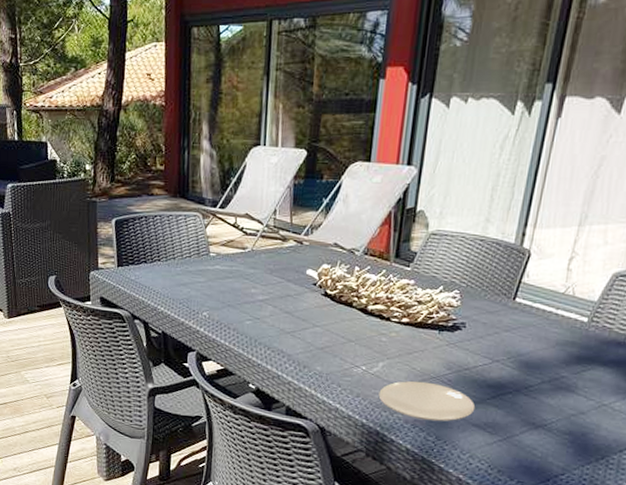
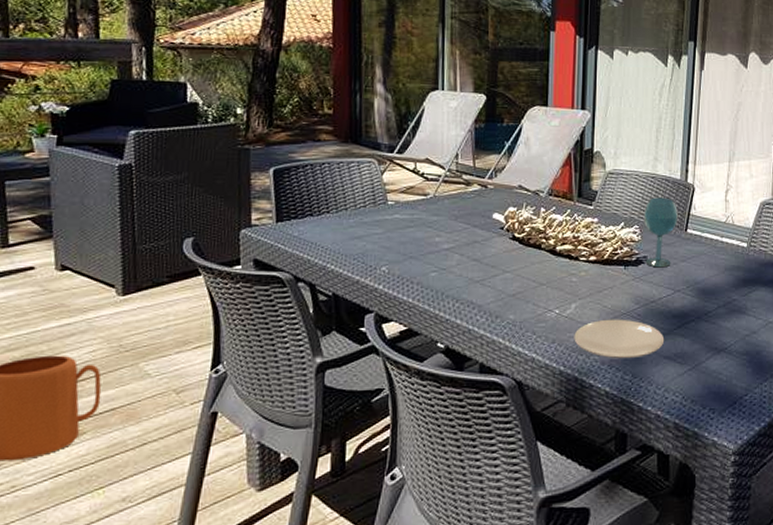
wine glass: none [463,261,507,336] -> present [644,197,678,268]

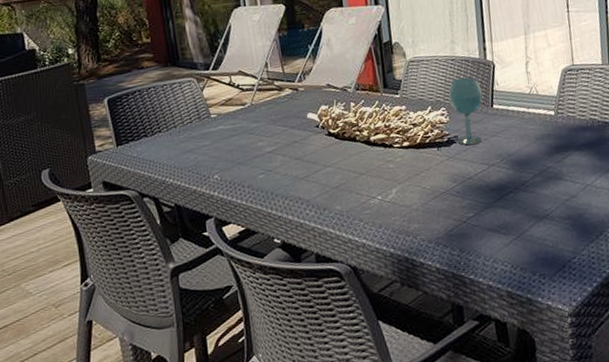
plate: present [574,319,665,359] -> none [398,198,486,237]

